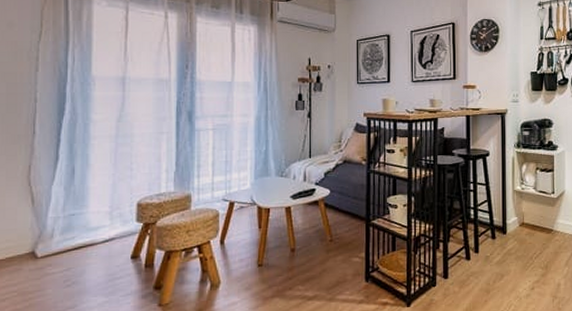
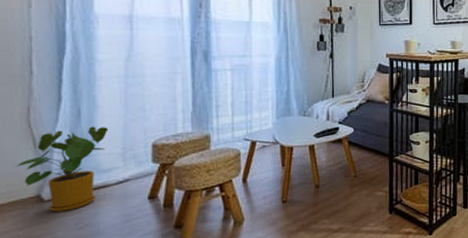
house plant: none [14,184,99,269] -> present [15,126,109,212]

